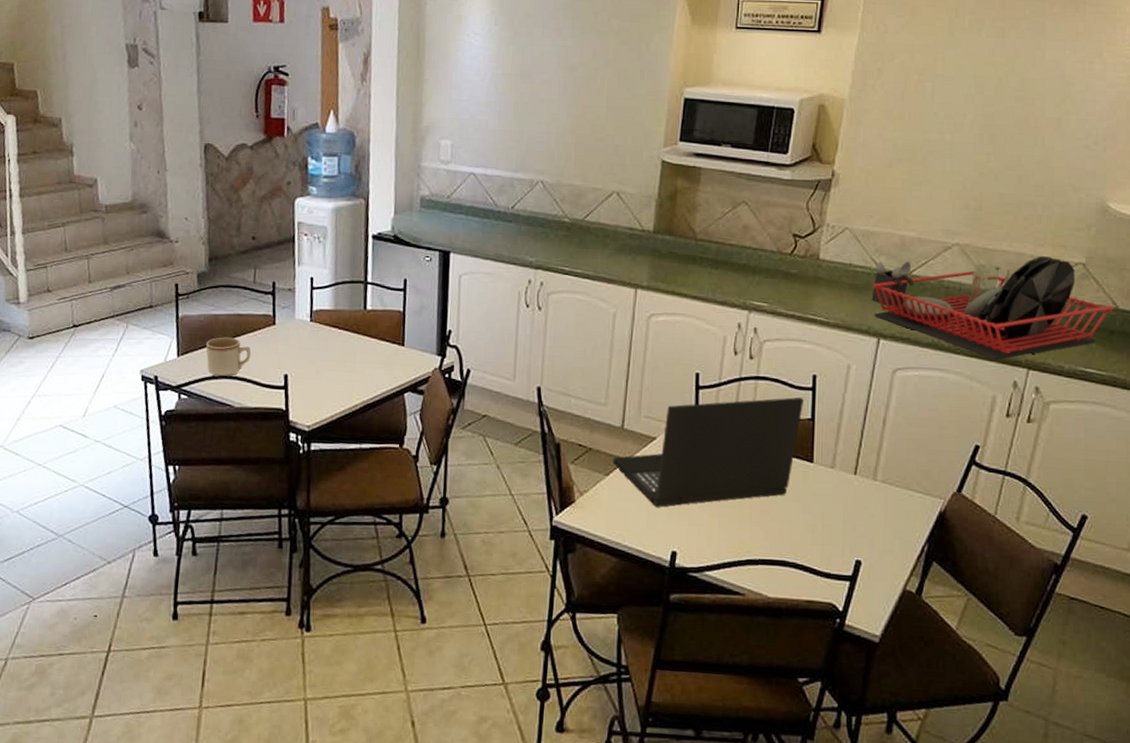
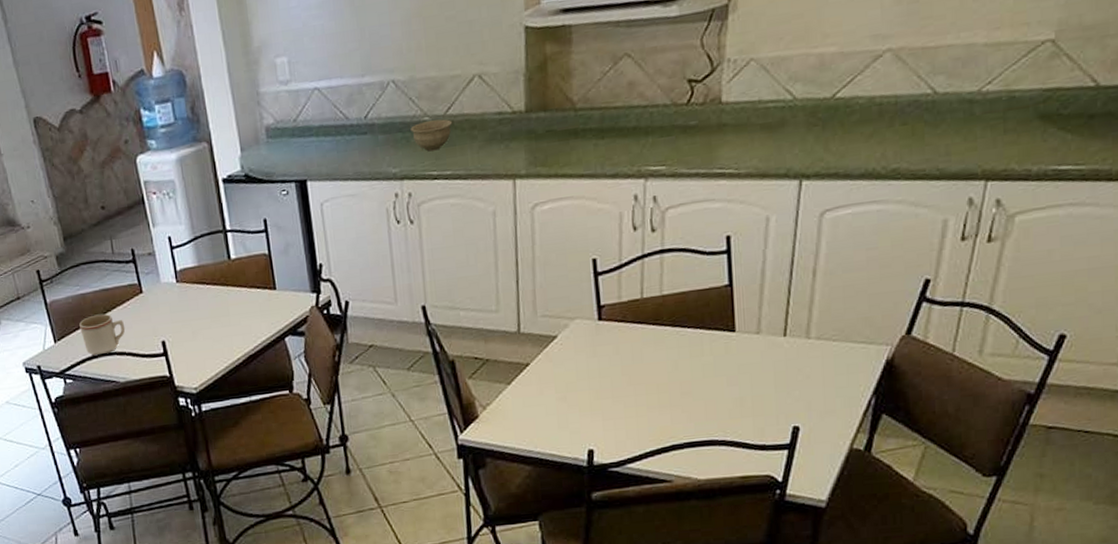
bowl: none [551,222,589,250] -> present [410,119,453,152]
laptop: present [612,397,803,507] -> none [513,264,718,408]
dish rack: present [871,255,1115,361] -> none [788,40,1095,179]

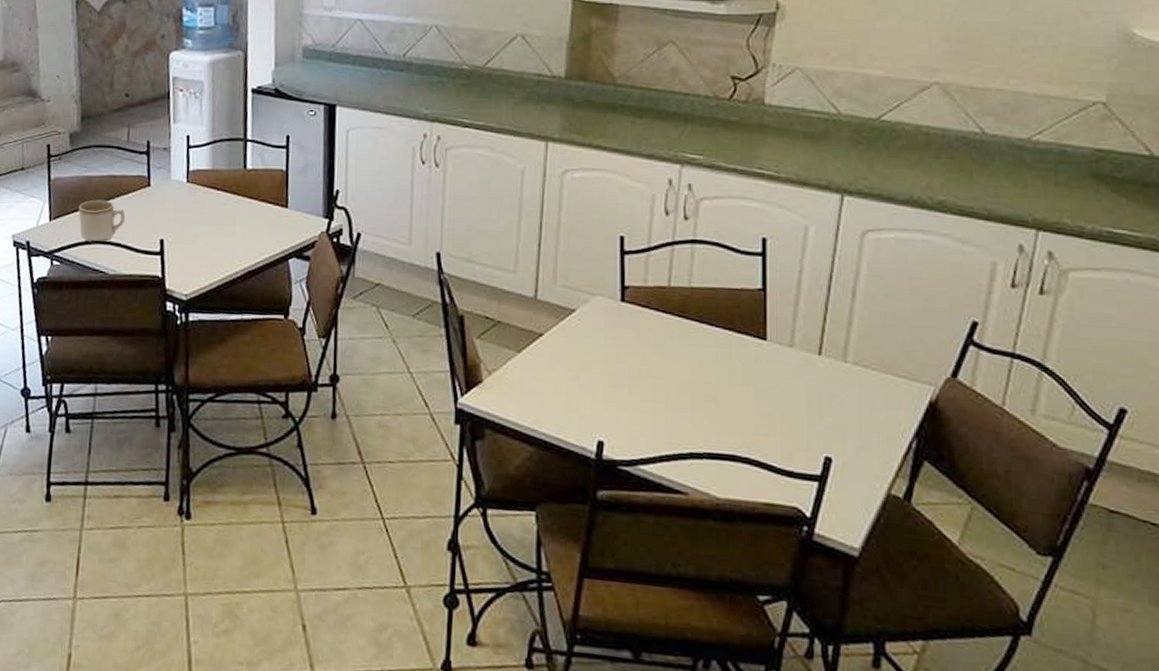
bowl: present [410,119,453,152] -> none [447,70,491,100]

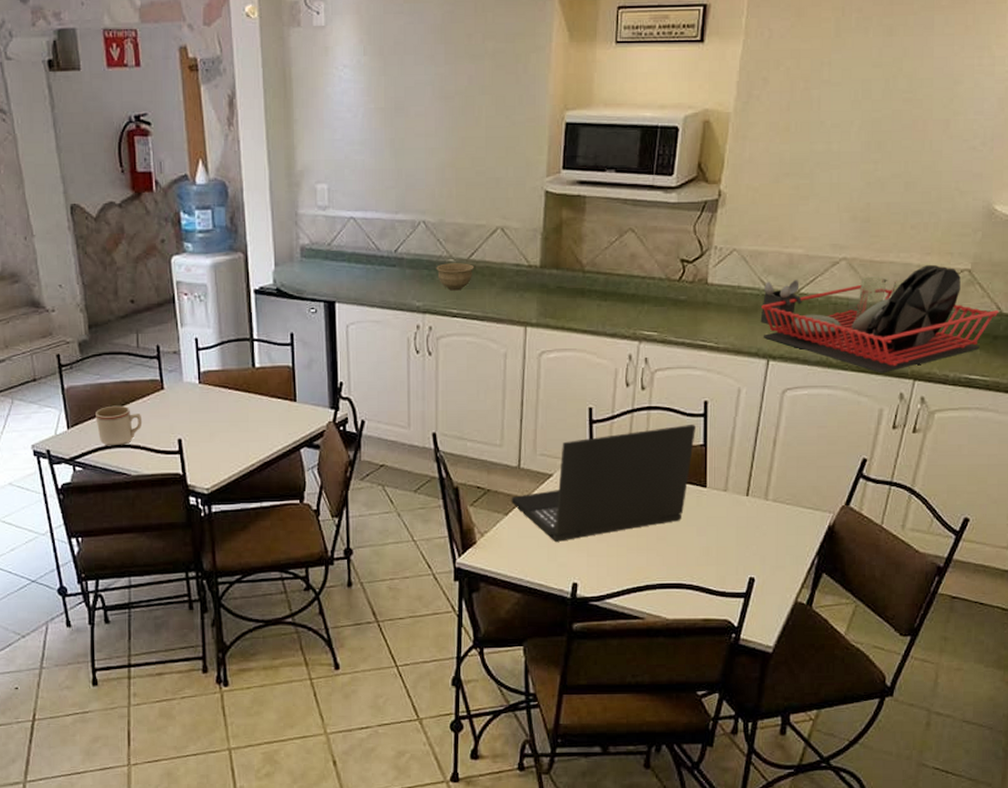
bowl: none [447,70,491,100] -> present [436,263,475,291]
laptop: none [525,264,752,390] -> present [511,425,695,542]
dish rack: none [831,94,1150,220] -> present [760,264,999,374]

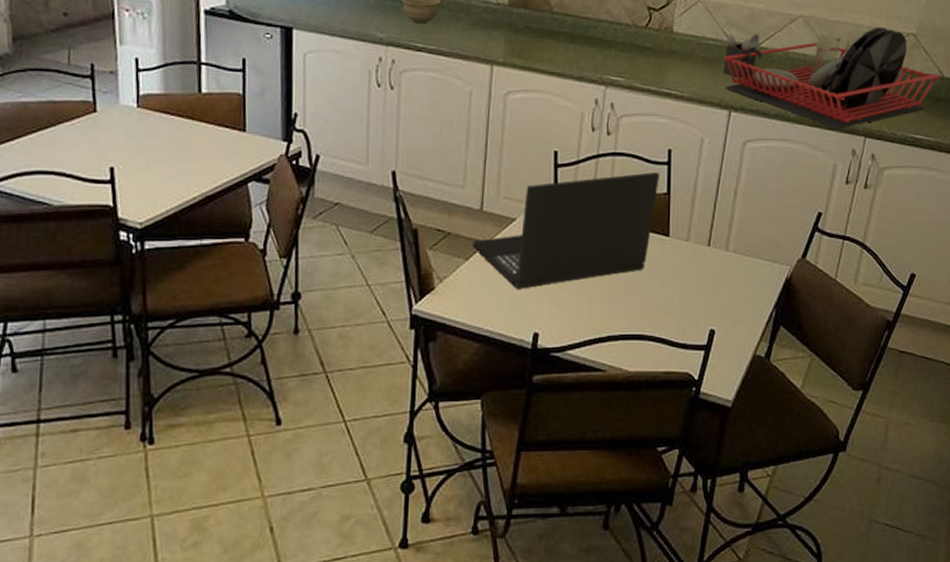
mug: present [95,405,143,448] -> none [15,127,70,174]

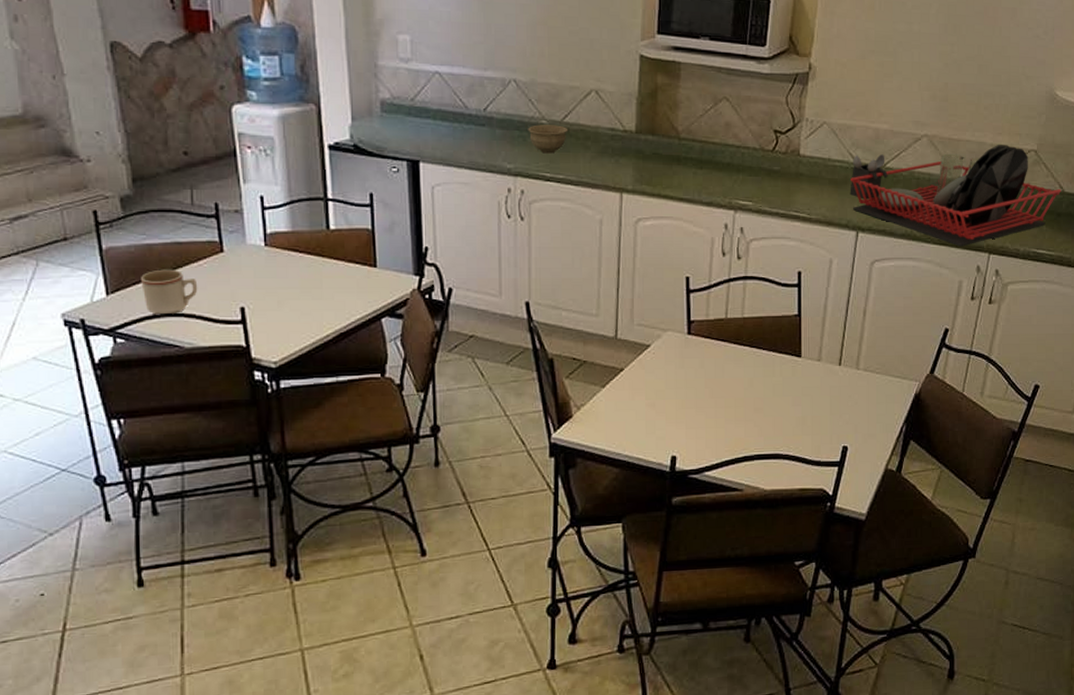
mug: none [15,127,70,174] -> present [141,269,198,317]
laptop: present [472,172,659,289] -> none [608,295,790,414]

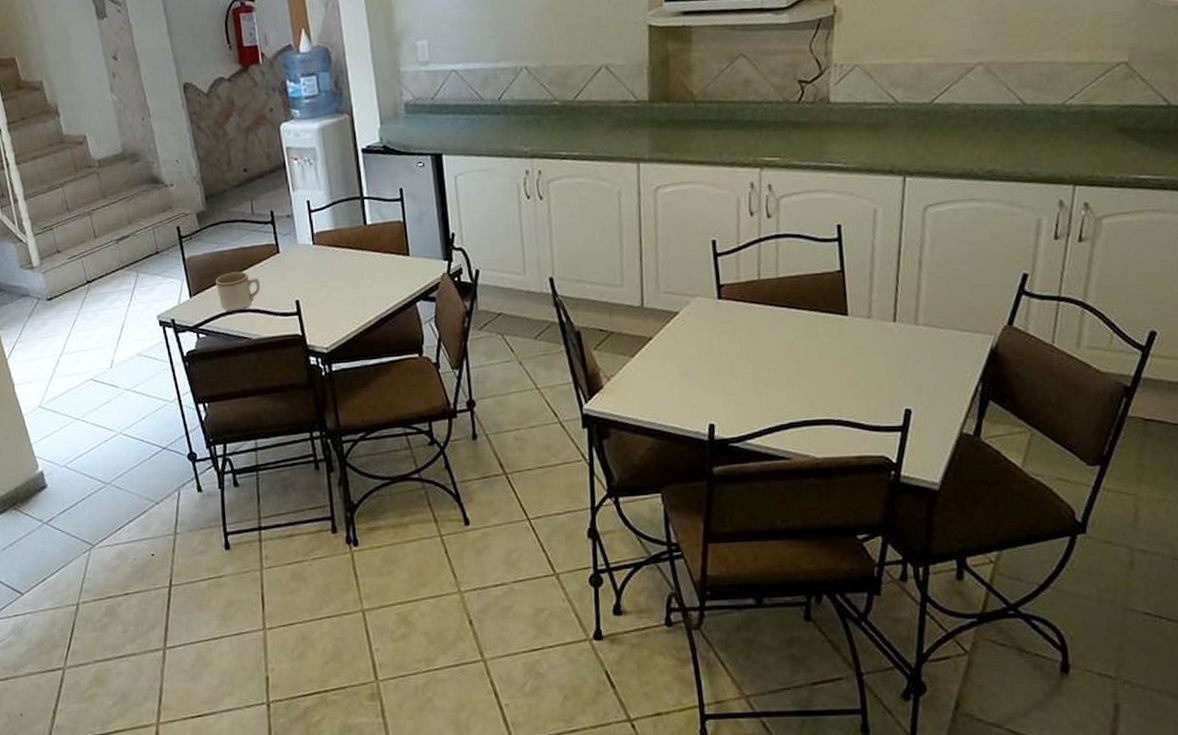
bowl: present [528,124,569,154] -> none [541,104,581,133]
dish rack: present [850,144,1062,247] -> none [891,61,1167,181]

